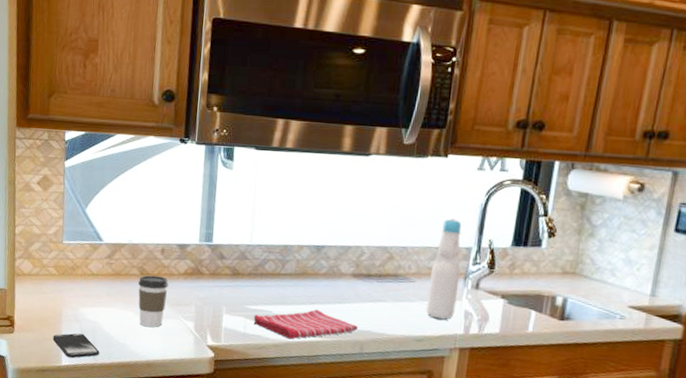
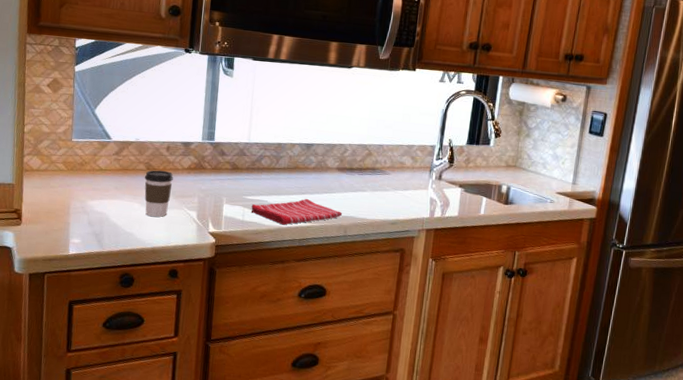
smartphone: present [52,333,100,359] -> none [60,224,107,248]
bottle: present [426,218,462,320] -> none [399,121,428,206]

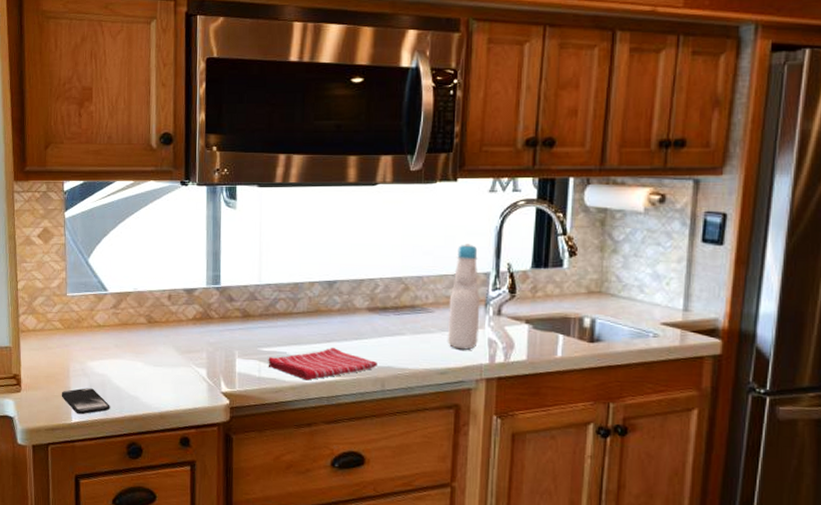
smartphone: none [60,224,107,248] -> present [61,388,110,415]
coffee cup: present [144,170,173,217] -> none [146,323,177,377]
bottle: none [399,121,428,206] -> present [448,244,481,350]

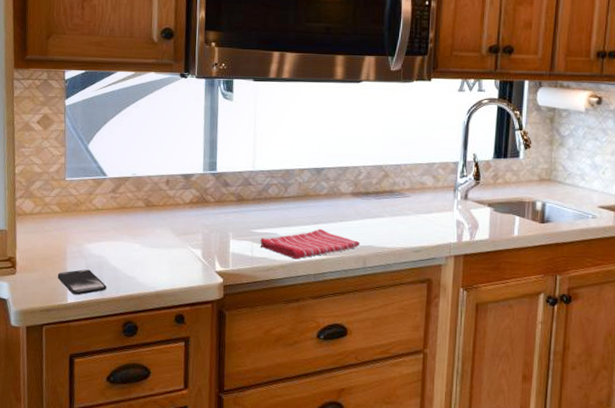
bottle: present [448,244,481,350] -> none [422,136,450,230]

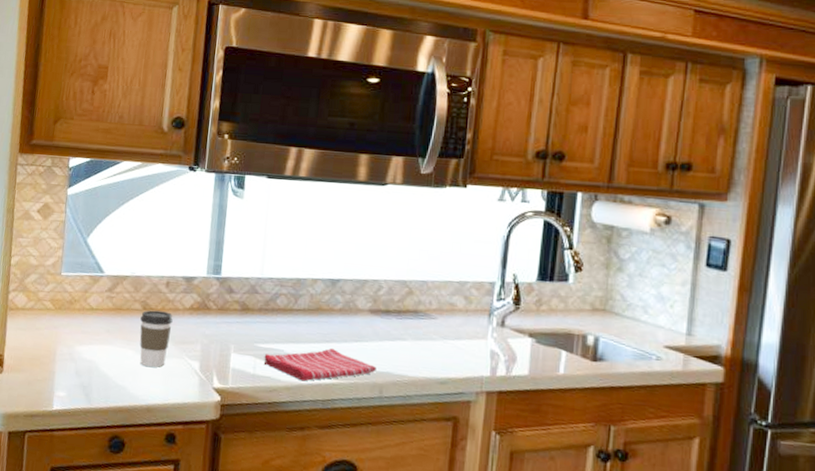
smartphone: present [57,269,107,295] -> none [44,373,95,402]
coffee cup: none [144,206,175,258] -> present [139,310,173,368]

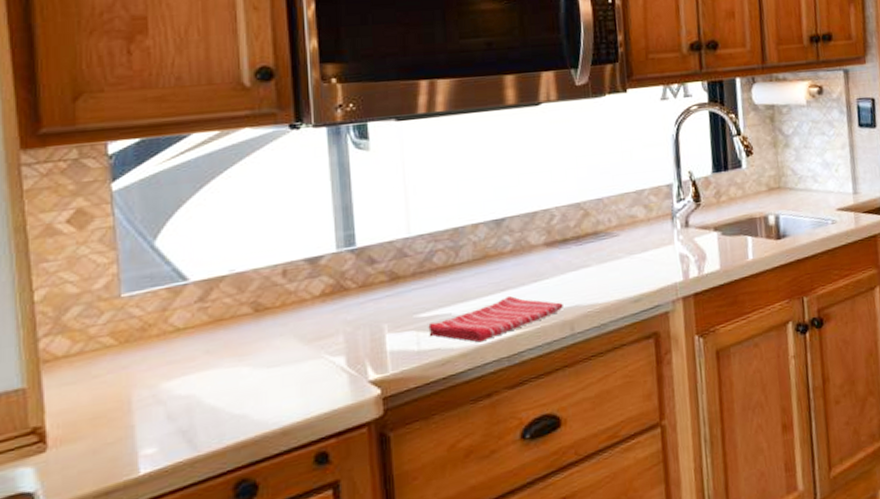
coffee cup: present [139,310,173,368] -> none [253,306,300,381]

